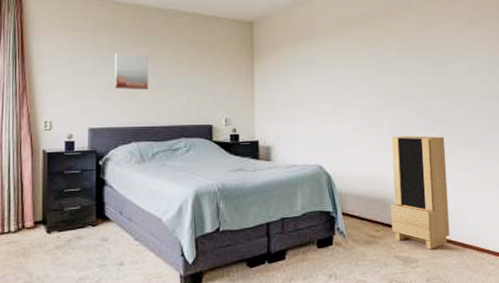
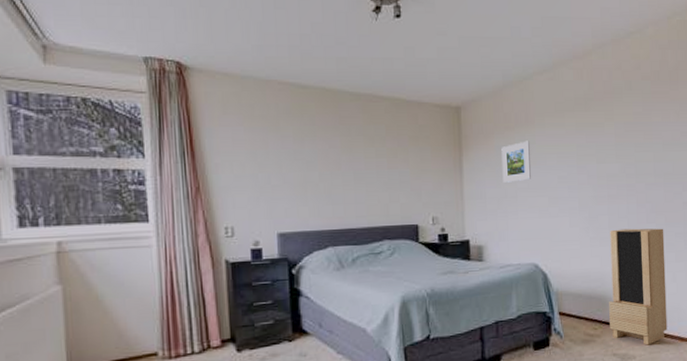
wall art: present [114,53,148,90] -> none [302,146,344,188]
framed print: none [289,52,316,90] -> present [501,140,531,183]

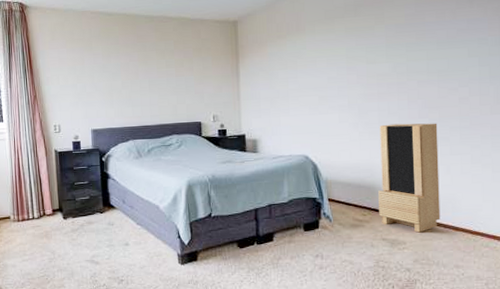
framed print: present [501,140,531,183] -> none [274,46,302,85]

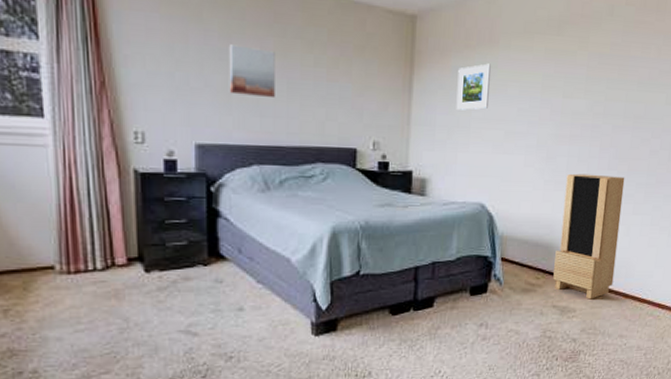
wall art: none [109,61,141,94] -> present [228,44,275,99]
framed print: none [274,46,302,85] -> present [456,63,491,110]

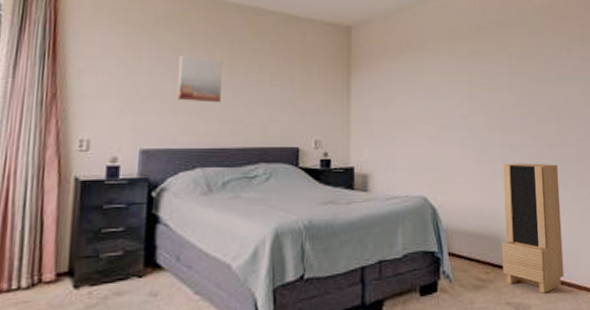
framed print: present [456,63,491,110] -> none [392,65,422,108]

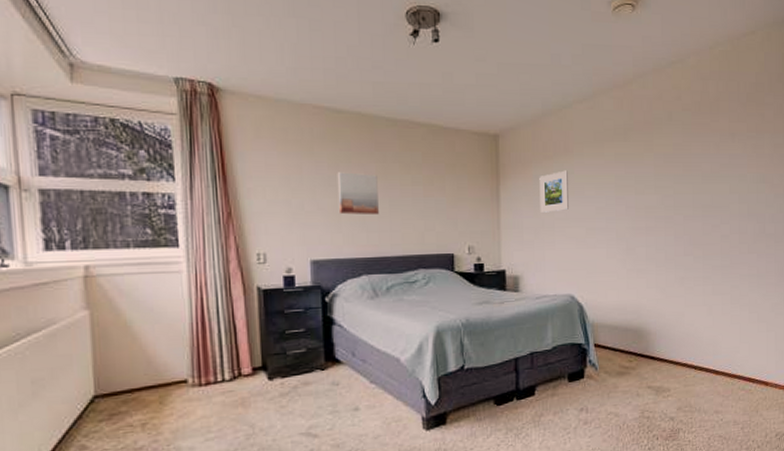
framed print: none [392,65,422,108] -> present [539,170,569,213]
storage cabinet: present [502,163,564,294] -> none [645,261,703,378]

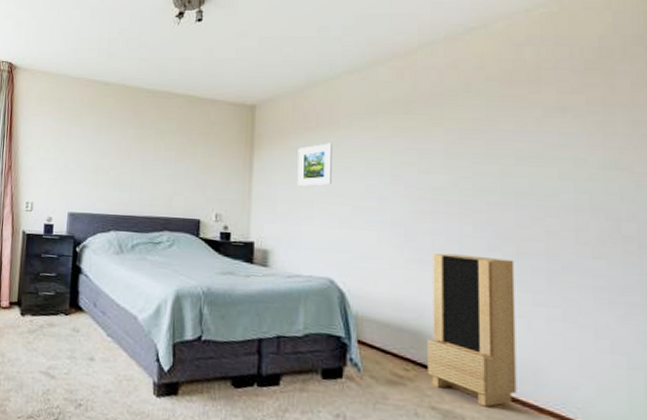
wall art: present [337,172,379,215] -> none [97,136,134,177]
storage cabinet: none [645,261,703,378] -> present [428,253,517,407]

